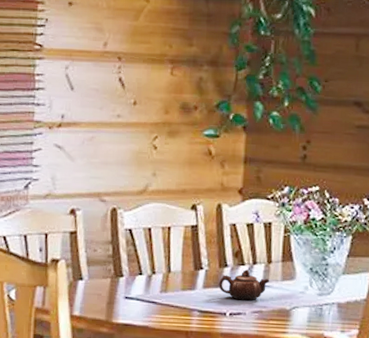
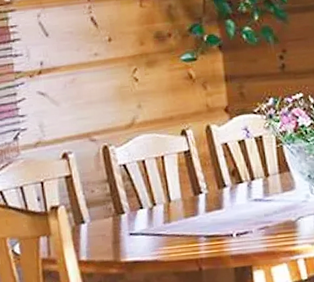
teapot: present [219,269,270,301] -> none [220,187,271,219]

